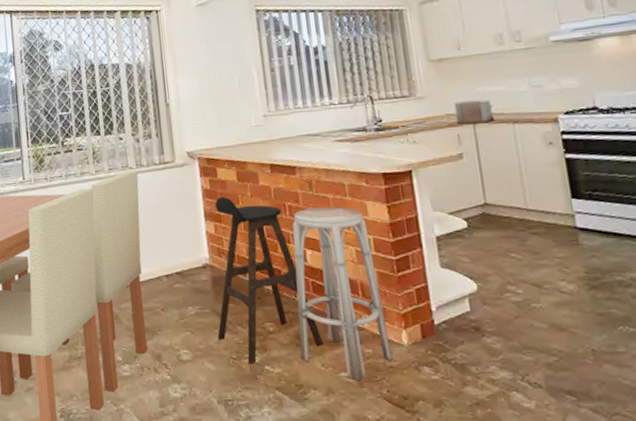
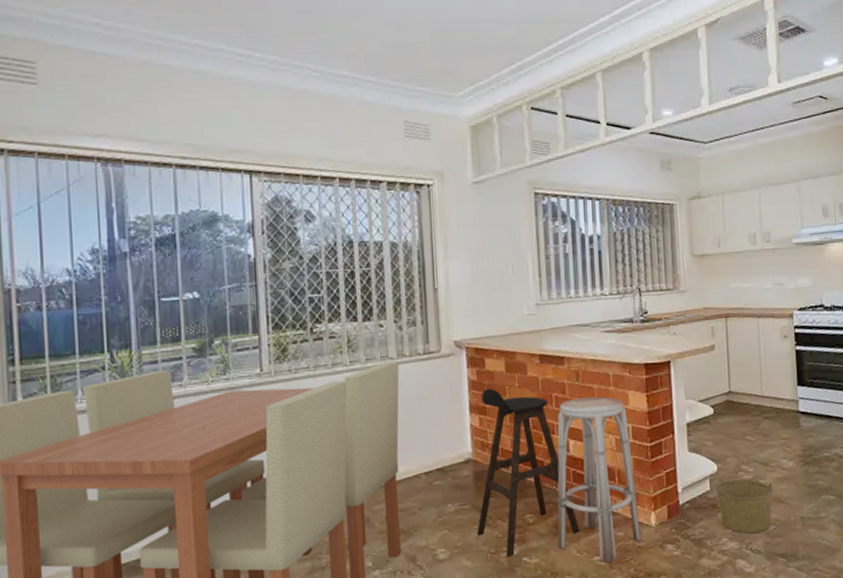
toaster: present [454,99,495,124] -> none [711,295,743,318]
basket: none [475,300,552,364] -> present [715,479,773,534]

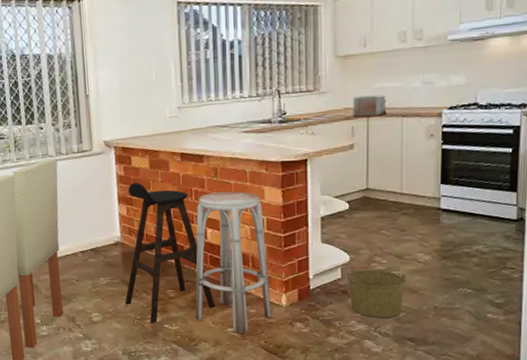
toaster: none [711,295,743,318] -> present [353,94,387,118]

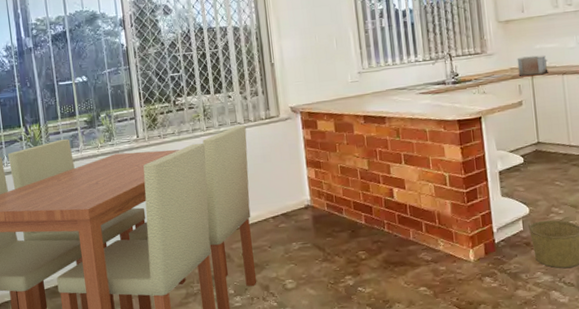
bar stool: present [125,182,216,324] -> none [316,145,407,288]
bar stool: present [195,191,272,335] -> none [382,150,462,293]

